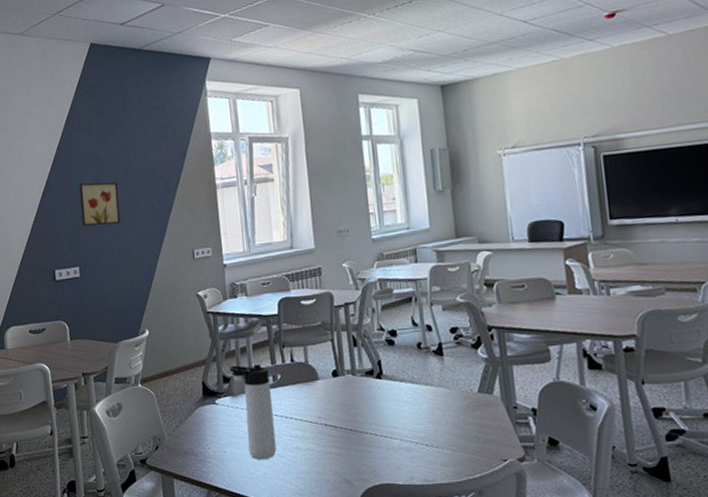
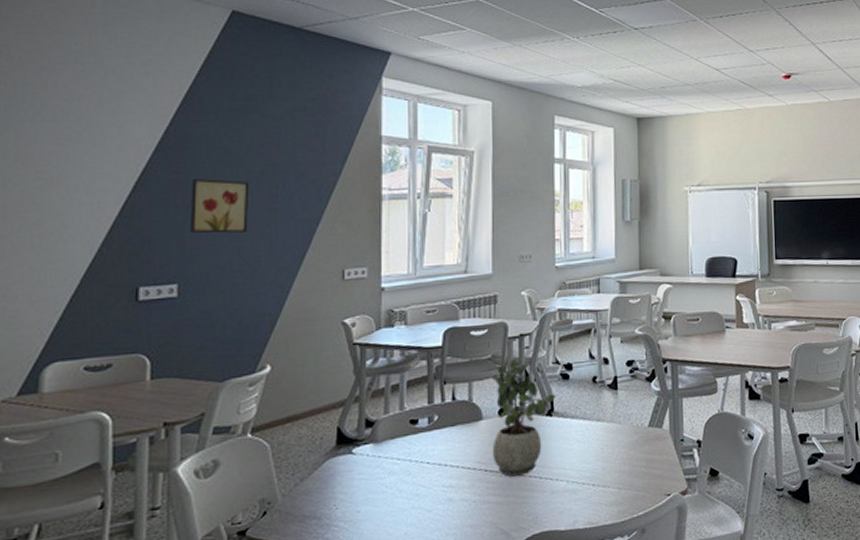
thermos bottle: present [229,364,277,459] -> none [375,403,425,517]
potted plant: none [323,325,384,432] -> present [492,358,556,477]

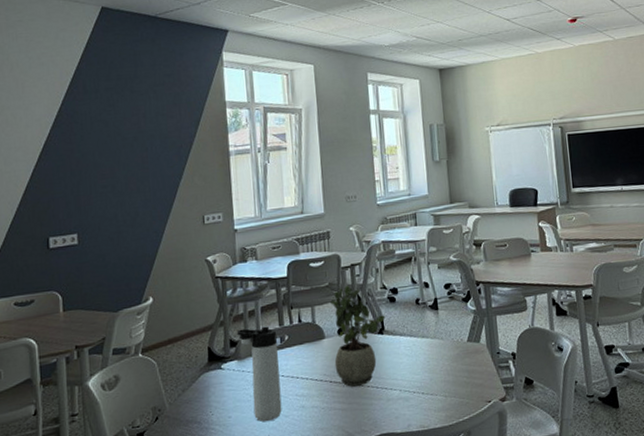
wall art: present [189,179,250,234] -> none [81,146,127,192]
thermos bottle: none [375,403,425,517] -> present [236,326,282,422]

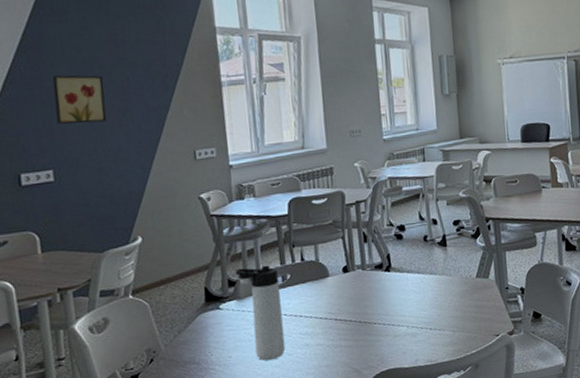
wall art: none [81,146,127,192] -> present [52,75,107,124]
potted plant: present [330,285,386,387] -> none [334,222,393,324]

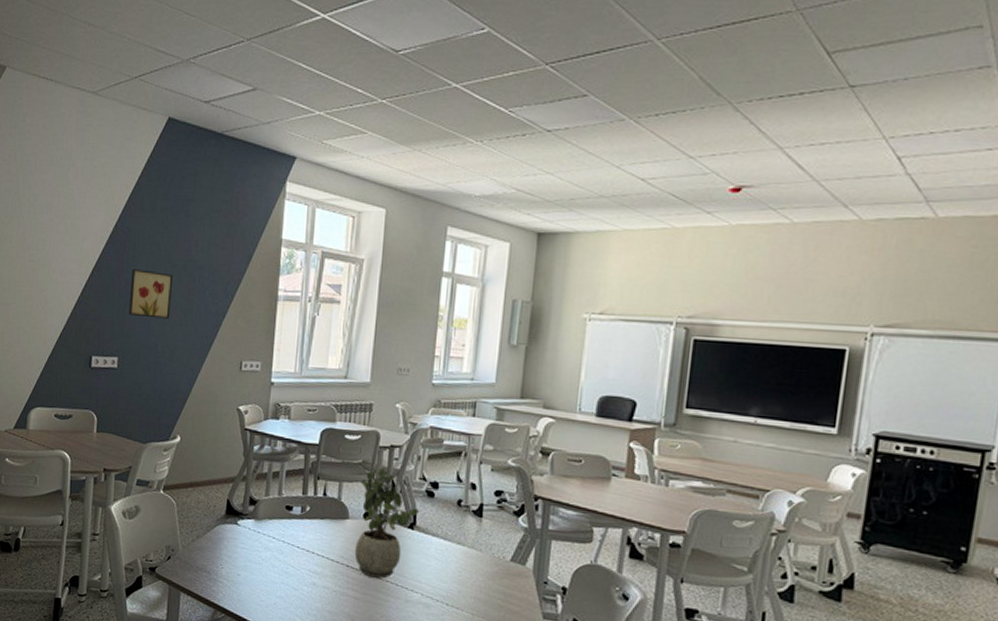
thermos bottle: present [235,265,286,361] -> none [258,488,299,590]
potted plant: none [334,222,393,324] -> present [354,467,420,579]

